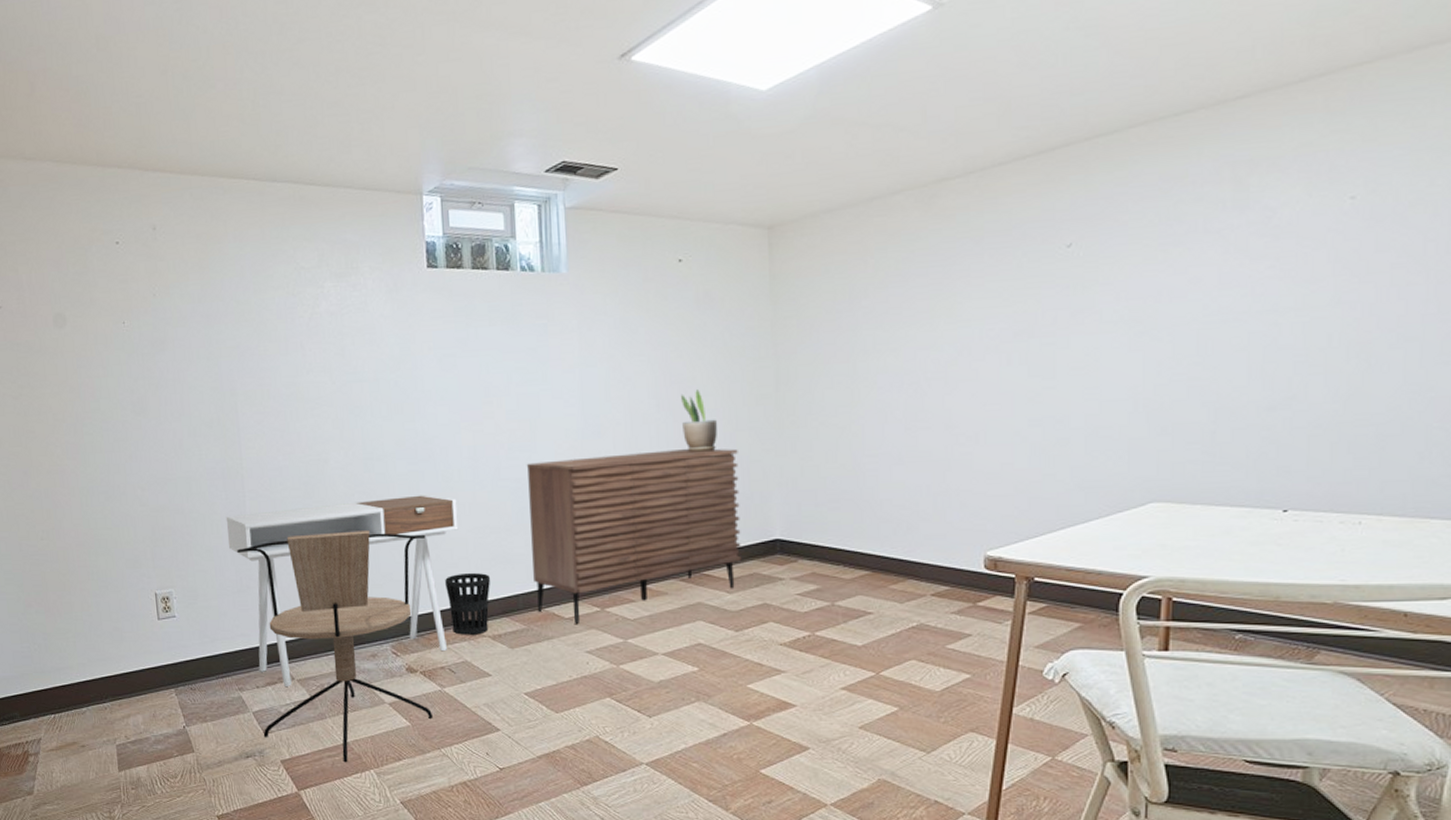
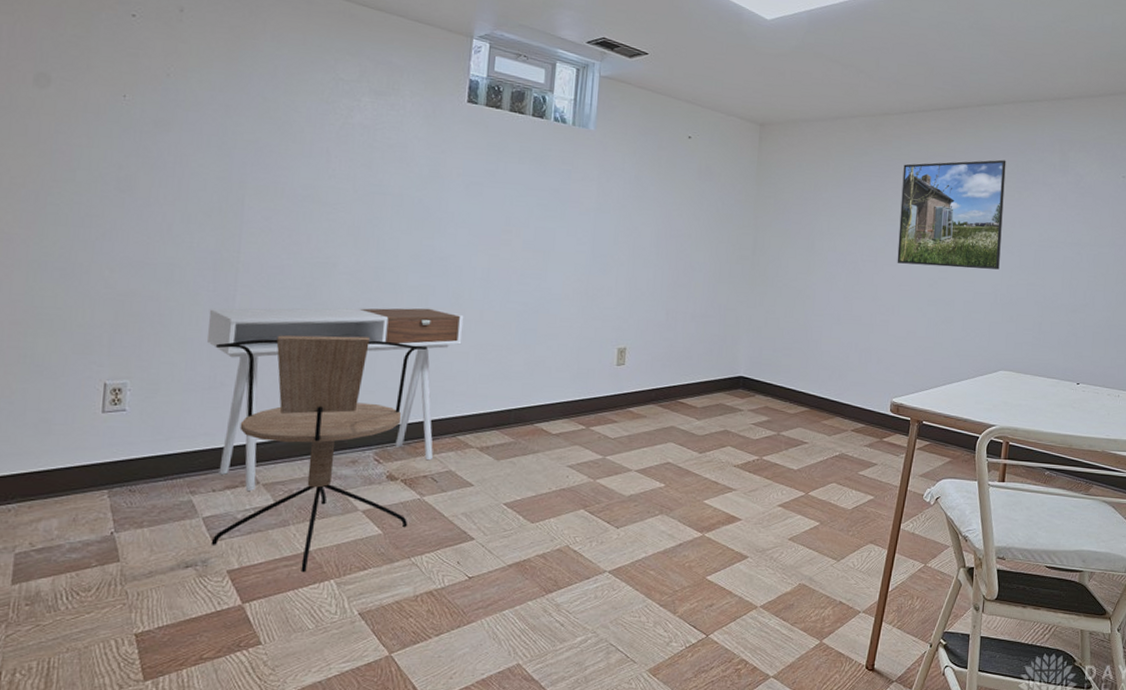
wastebasket: present [445,572,490,635] -> none [440,385,486,446]
sideboard: present [526,449,742,625] -> none [527,289,718,441]
potted plant: present [681,390,717,452] -> none [675,245,704,297]
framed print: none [975,209,1140,376] -> present [897,159,1006,270]

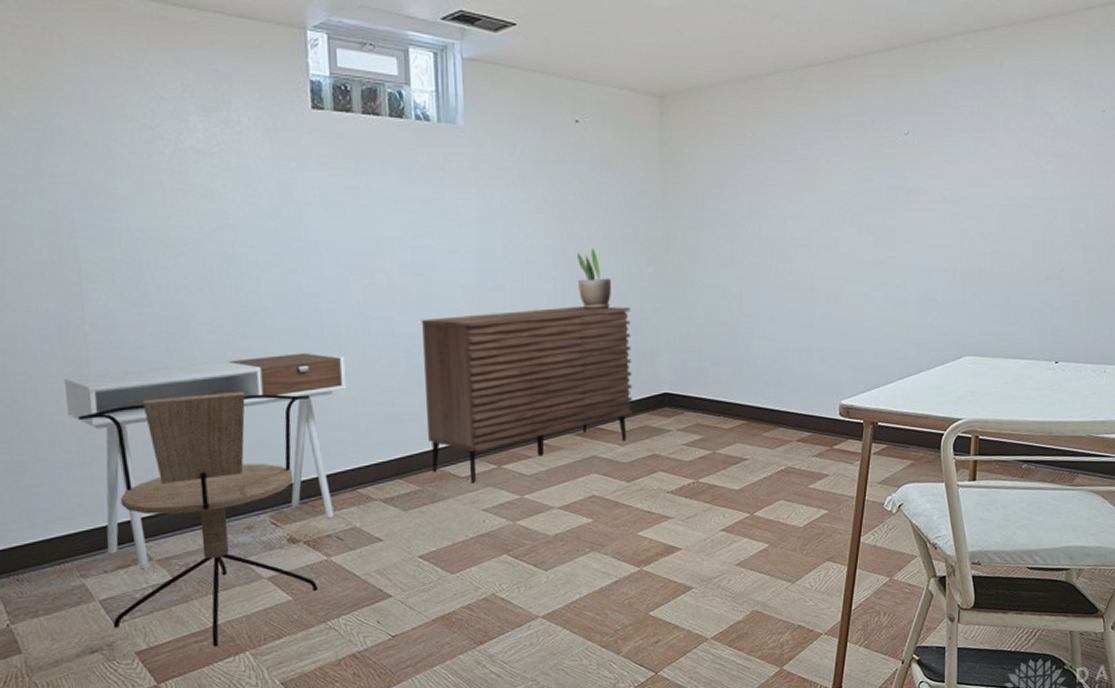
sideboard: none [527,289,718,441] -> present [420,307,633,484]
potted plant: none [675,245,704,297] -> present [577,249,611,310]
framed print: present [897,159,1006,270] -> none [835,106,959,244]

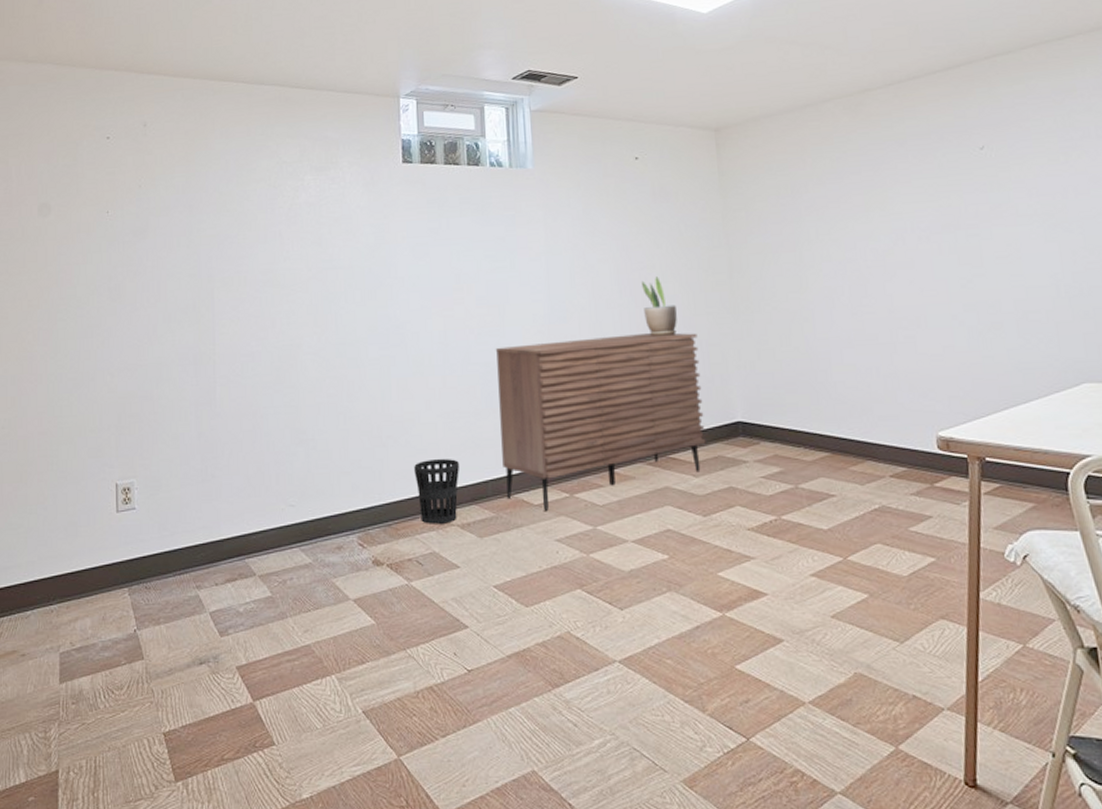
desk: present [63,352,347,569] -> none [195,379,428,583]
office chair: present [77,392,319,647] -> none [203,416,400,668]
wastebasket: none [332,433,382,500] -> present [414,458,459,524]

